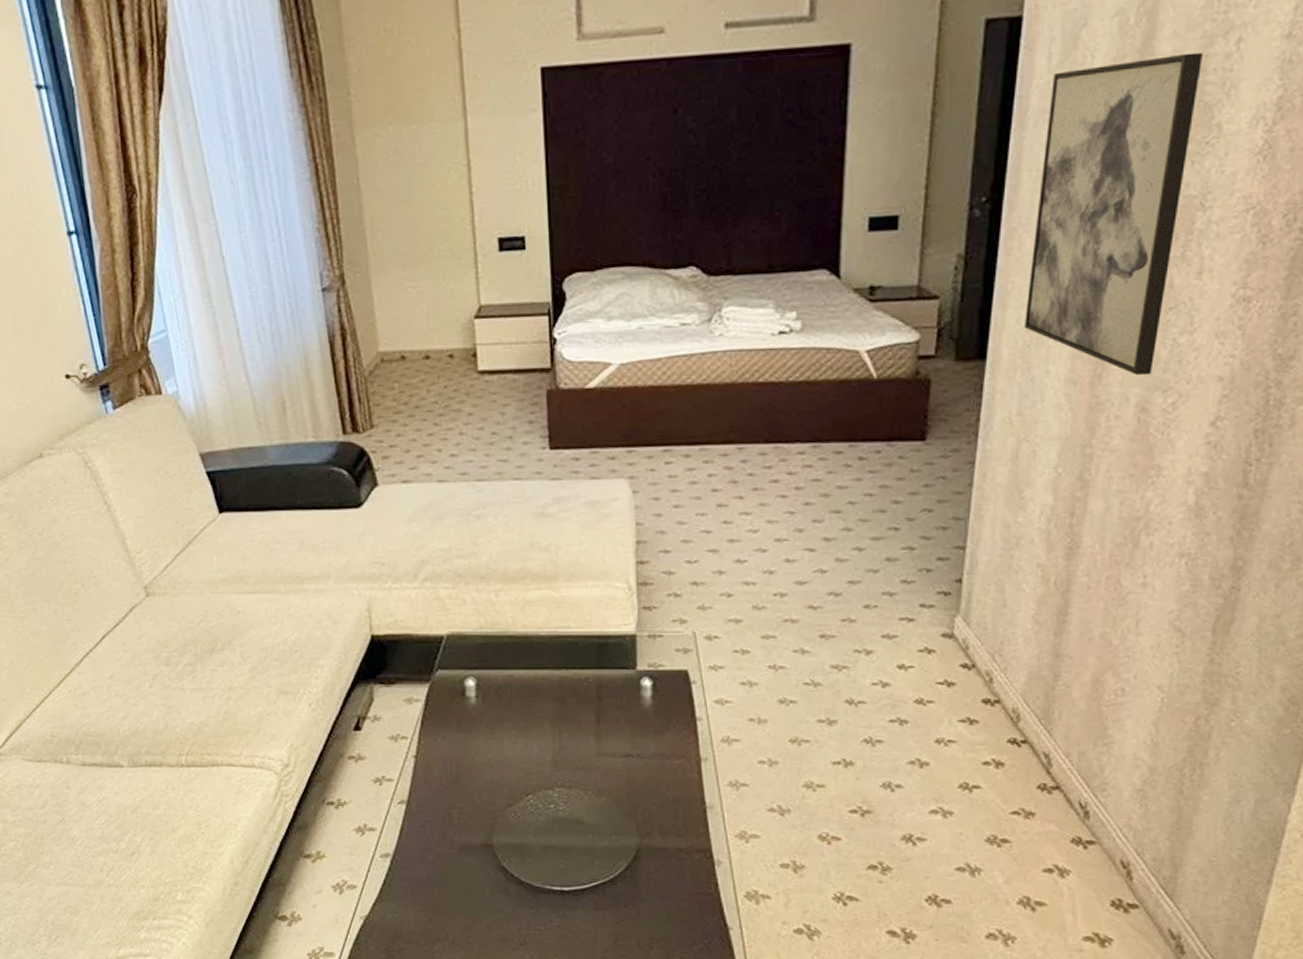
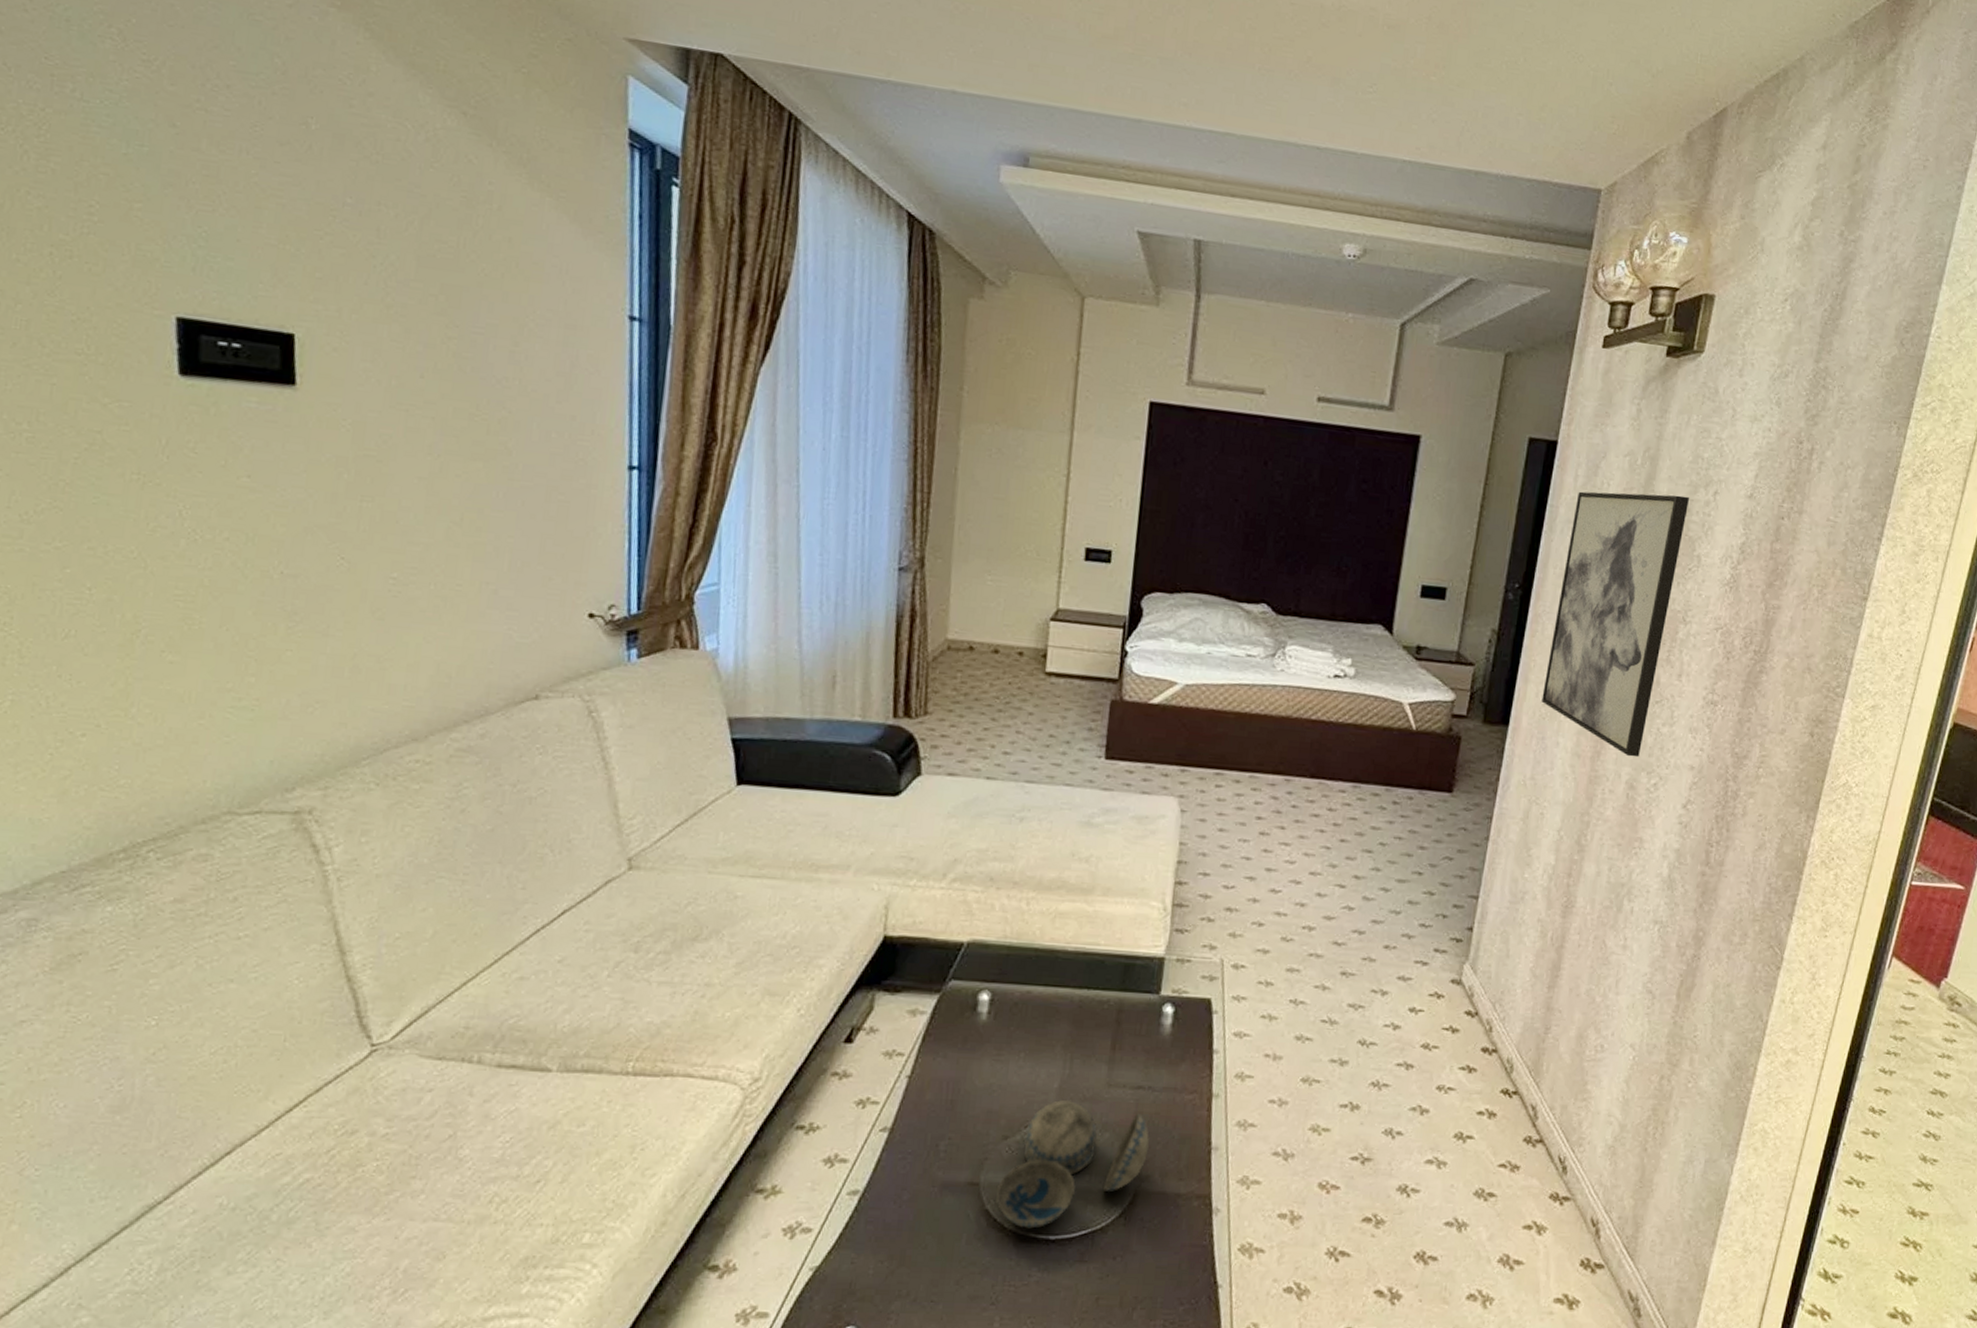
decorative bowl: none [509,769,646,882] -> present [996,1099,1150,1229]

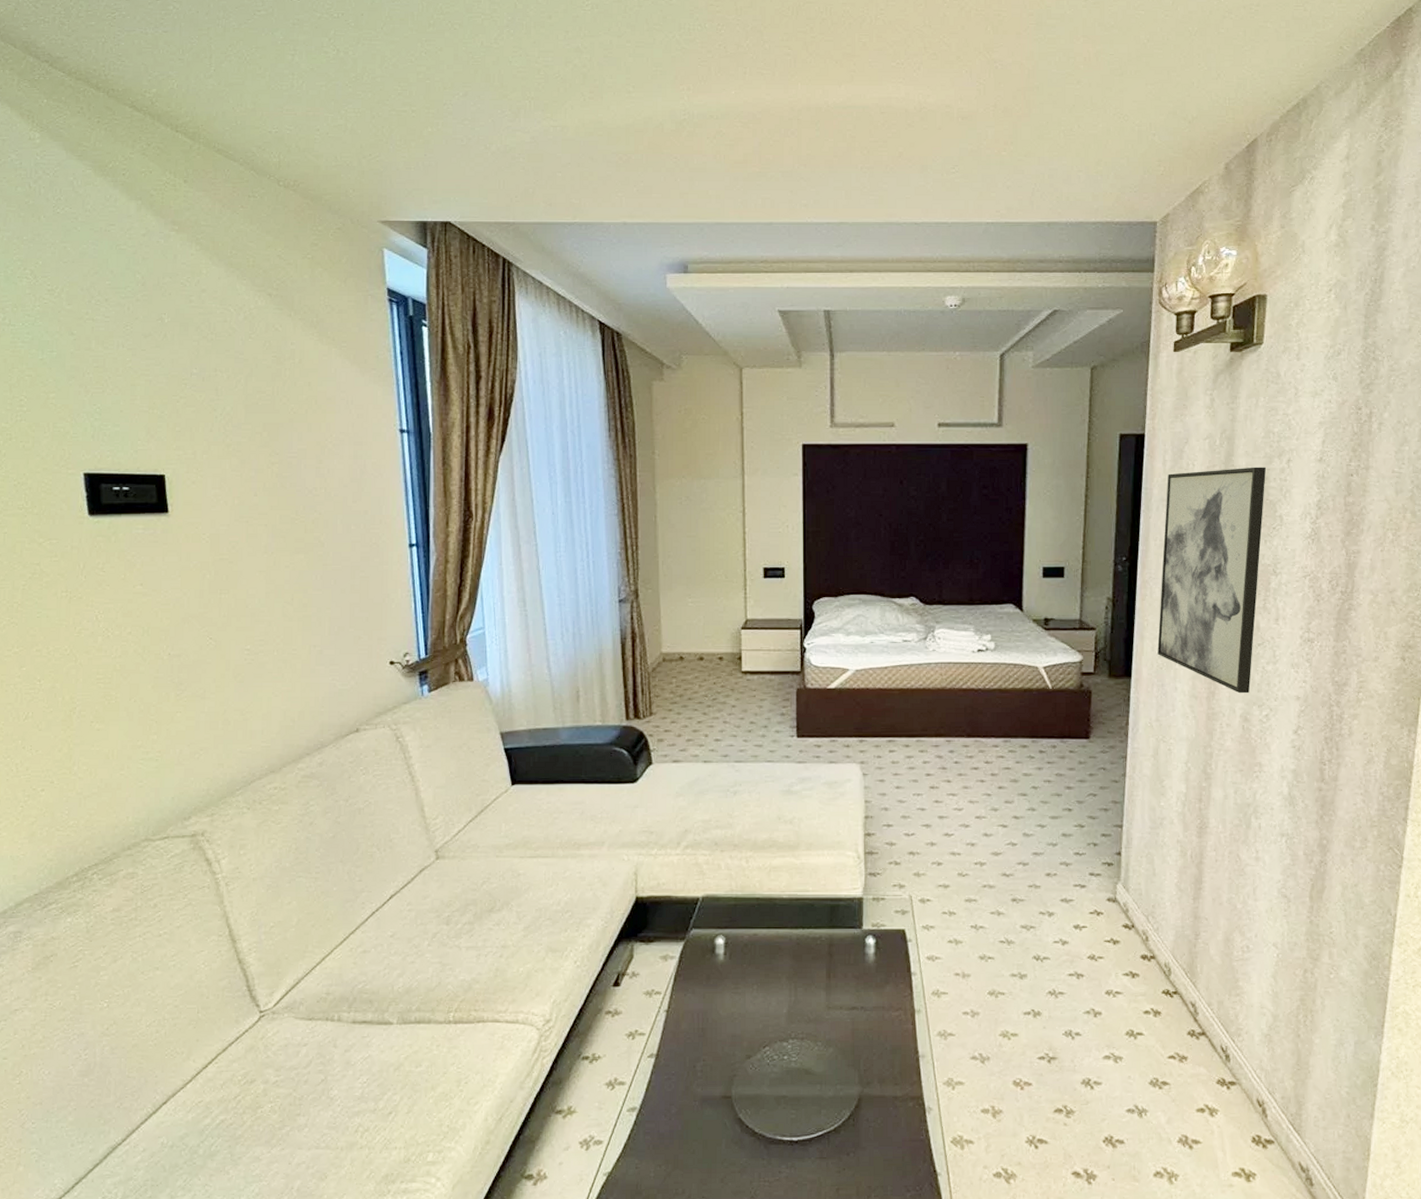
decorative bowl: present [996,1099,1150,1229] -> none [745,1022,867,1132]

